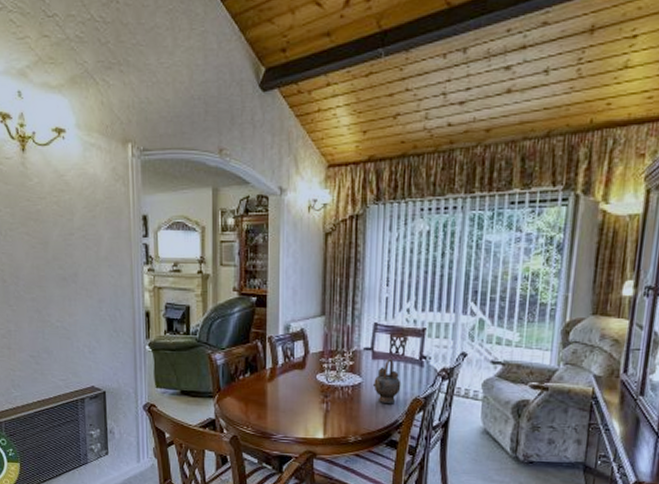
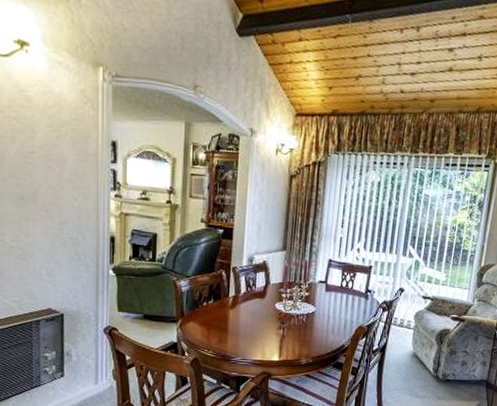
teapot: present [372,358,401,403] -> none [324,291,349,330]

